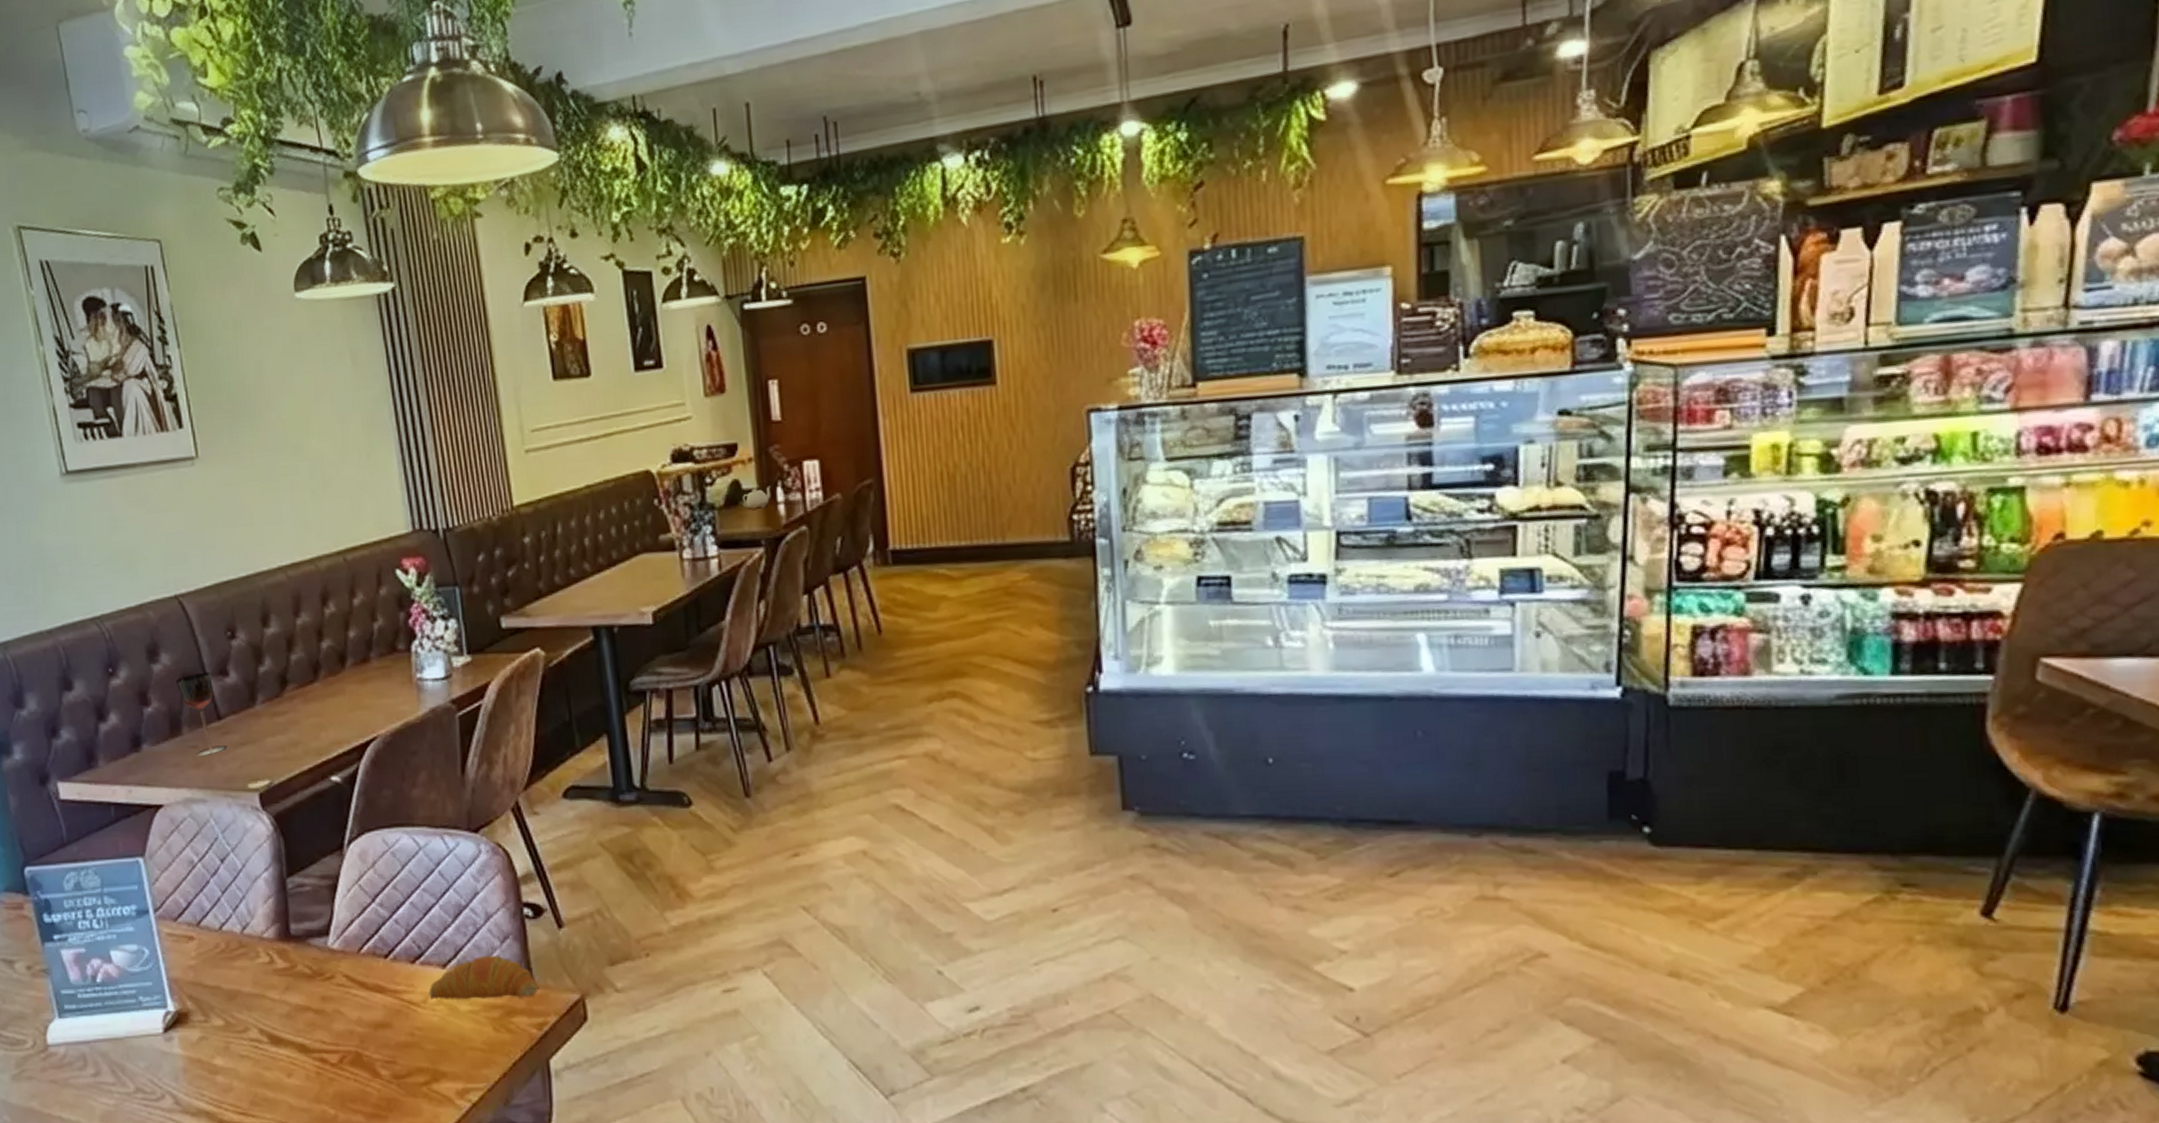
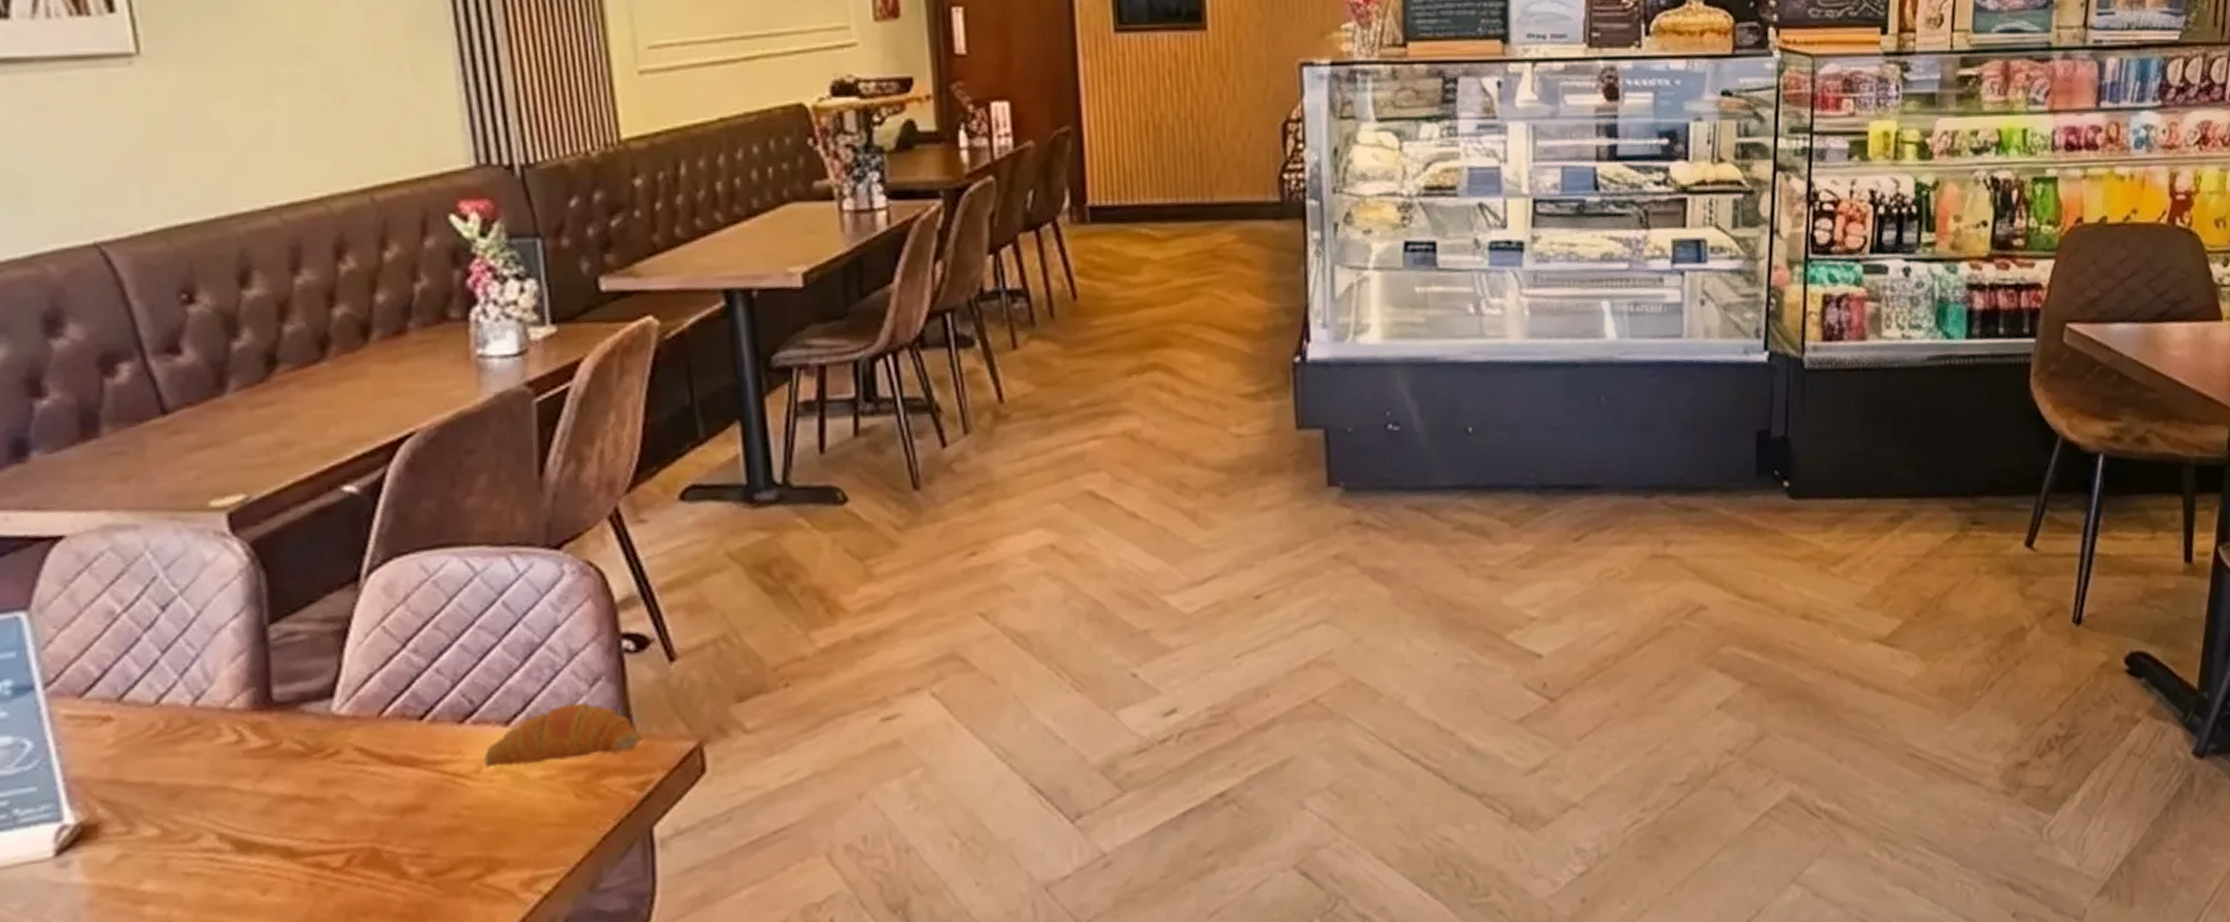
wineglass: present [175,672,227,756] -> none [91,349,177,465]
teapot: present [742,486,771,511] -> none [917,128,953,156]

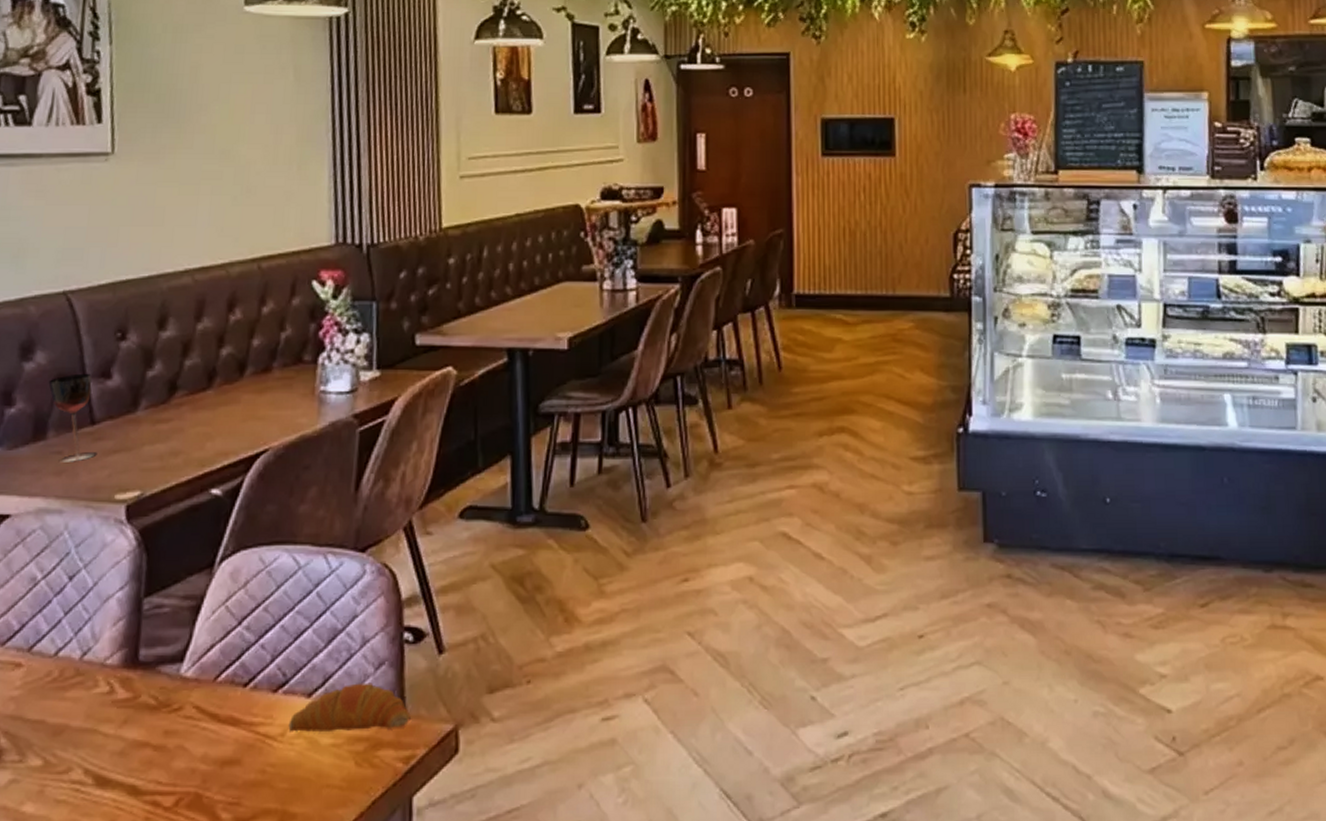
wineglass: none [91,349,177,465] -> present [48,373,98,462]

